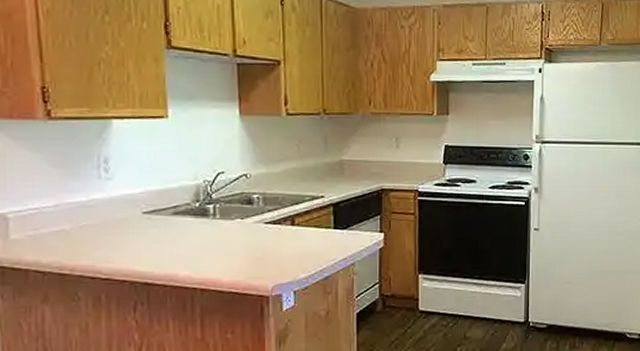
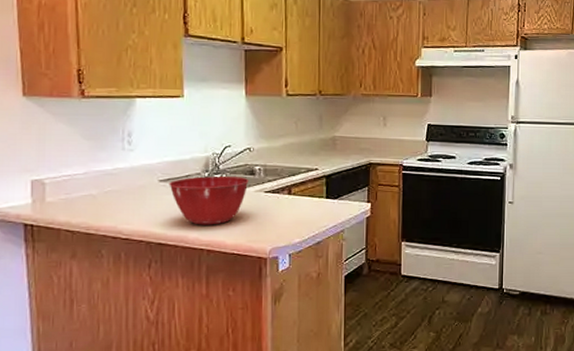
mixing bowl: none [154,207,247,262] -> present [169,176,249,225]

